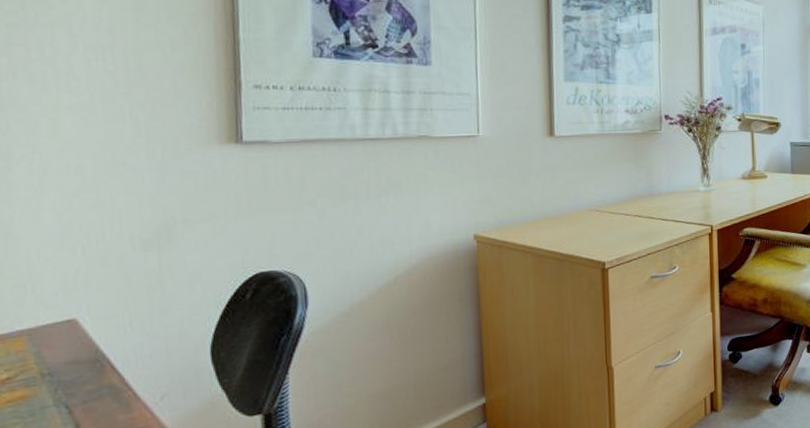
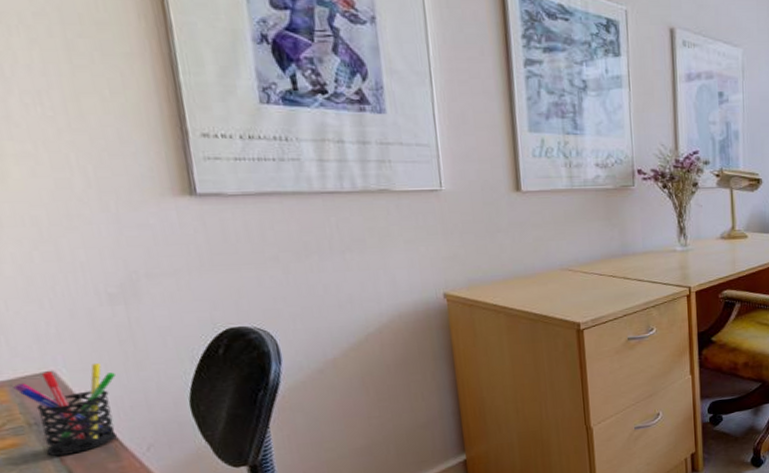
pen holder: none [32,309,138,408] -> present [13,362,117,456]

